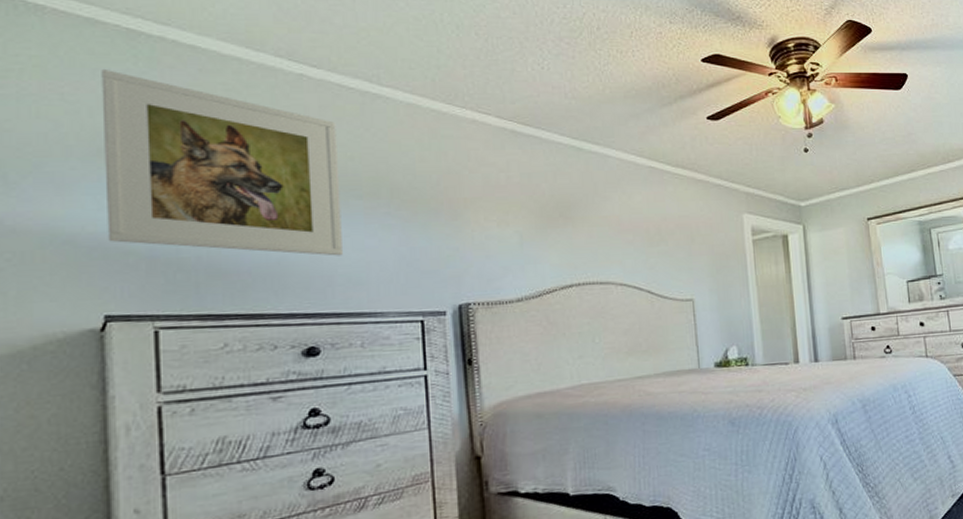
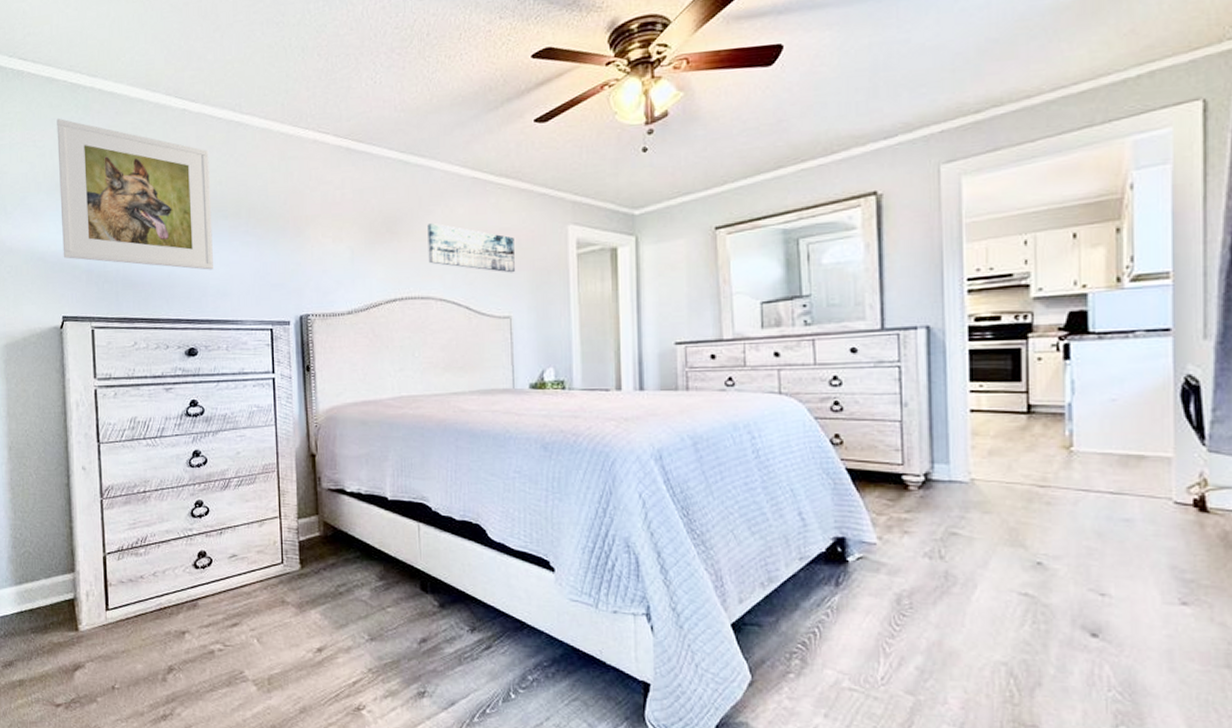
wall art: none [604,208,695,258] -> present [427,222,515,273]

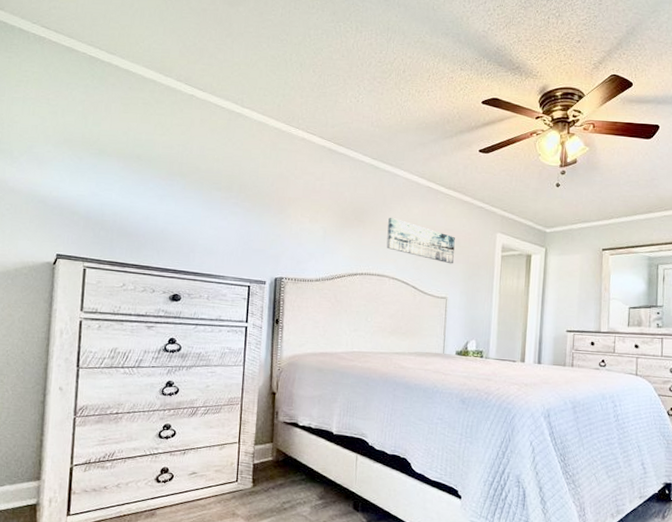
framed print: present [57,118,213,270] -> none [63,84,210,231]

